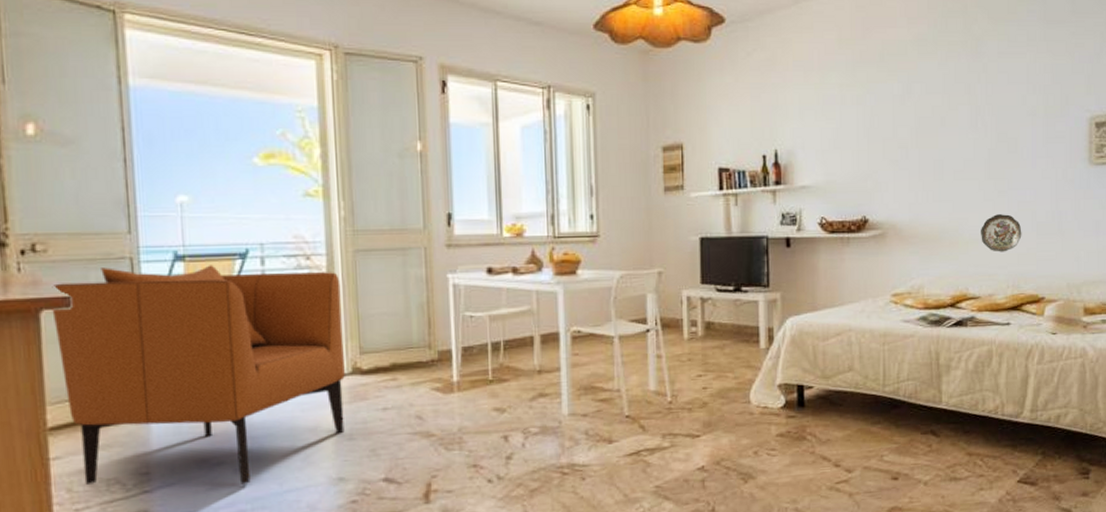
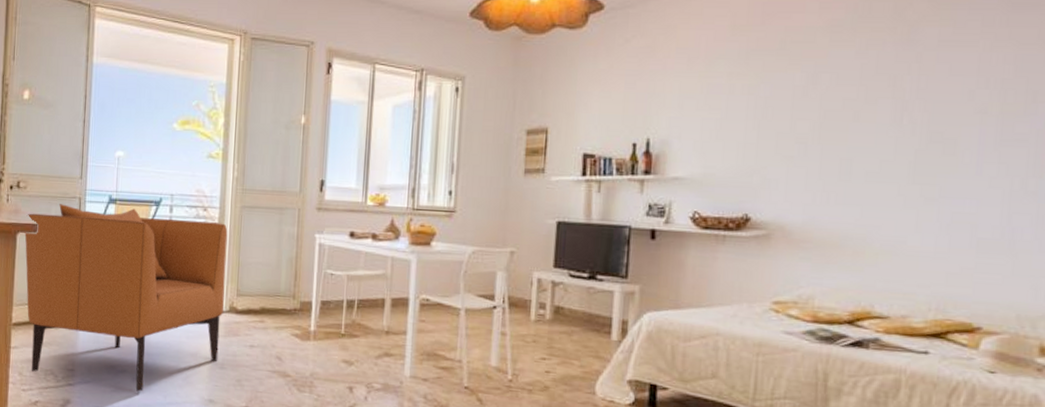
decorative plate: present [981,214,1022,252] -> none [896,225,955,269]

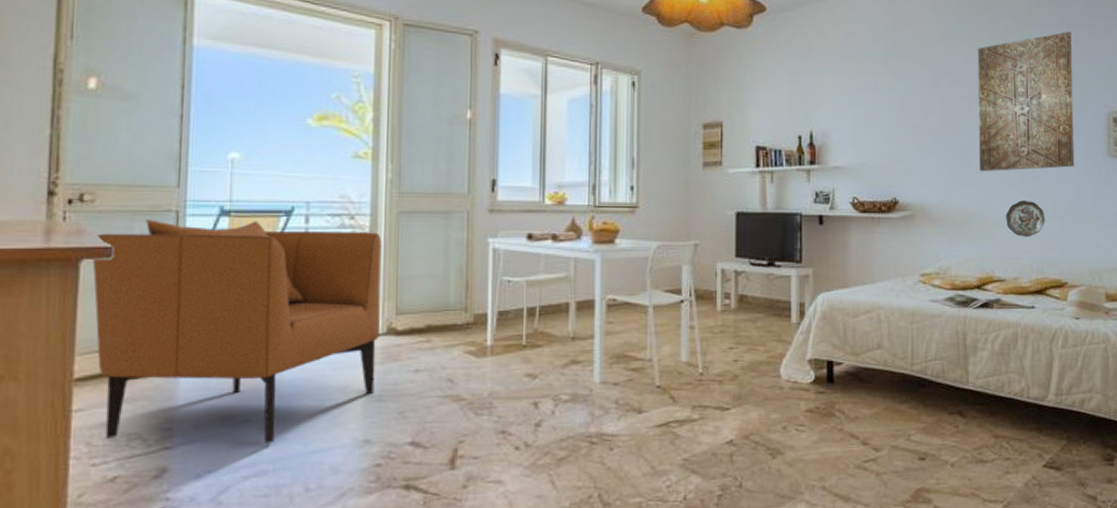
wall art: none [863,15,1019,189] -> present [978,31,1074,172]
decorative plate: none [896,225,955,269] -> present [1006,201,1045,237]

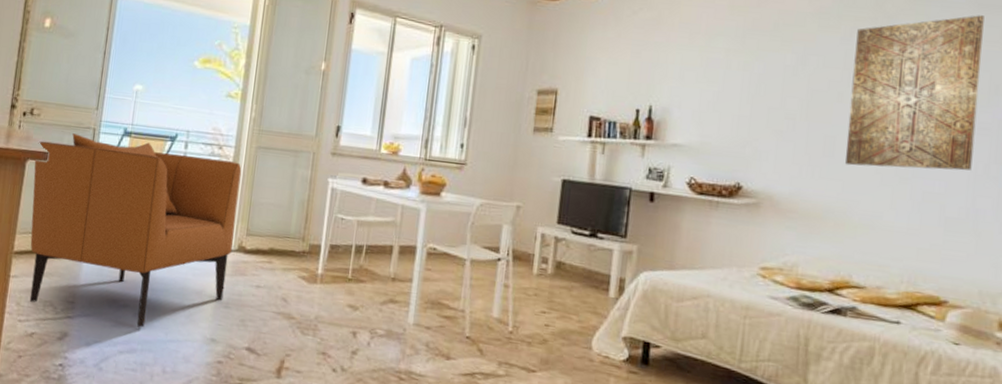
decorative plate: present [1006,201,1045,237] -> none [873,201,925,244]

